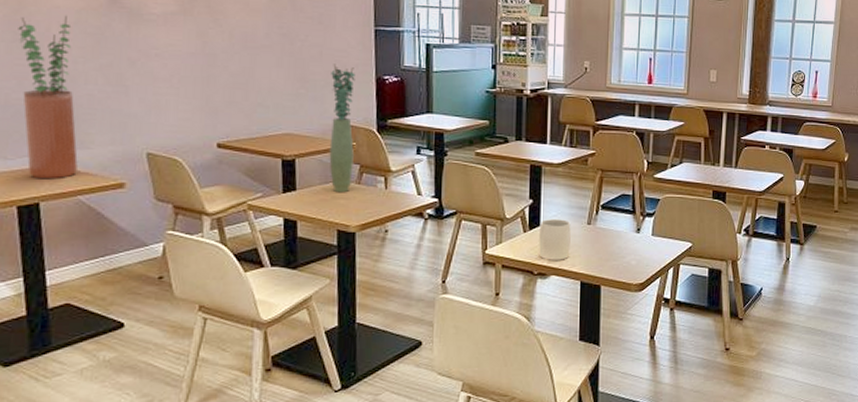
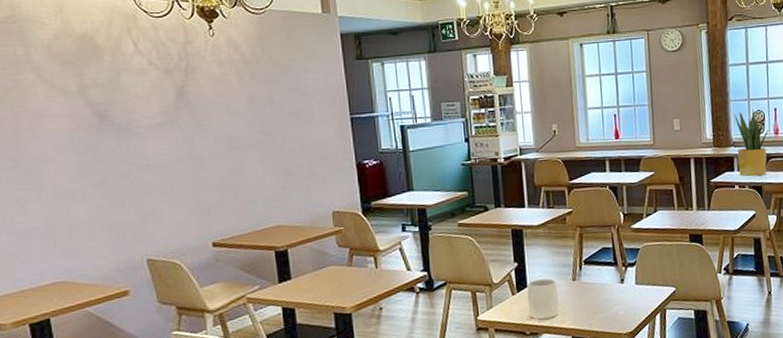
vase: present [18,15,78,180] -> none [16,138,83,296]
vase: present [329,64,355,193] -> none [313,154,344,277]
planter: none [772,69,810,139] -> present [734,109,771,177]

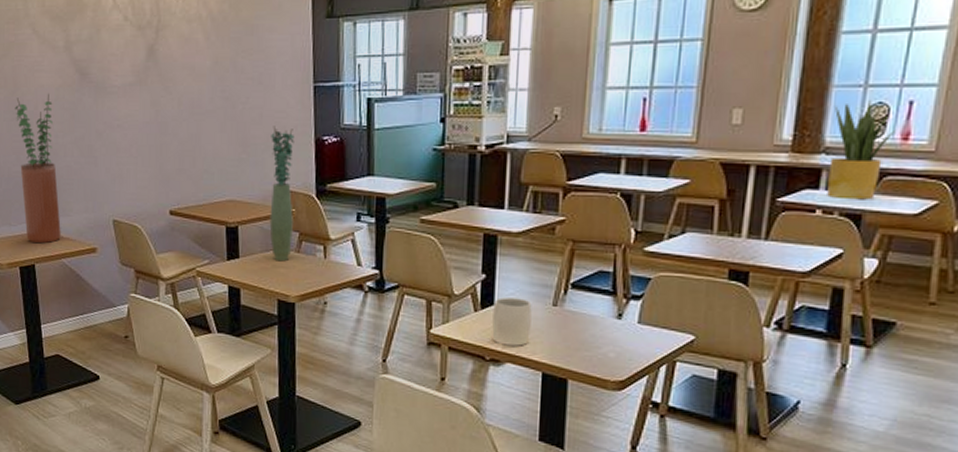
vase: none [16,138,83,296] -> present [15,93,61,244]
vase: none [313,154,344,277] -> present [269,126,295,262]

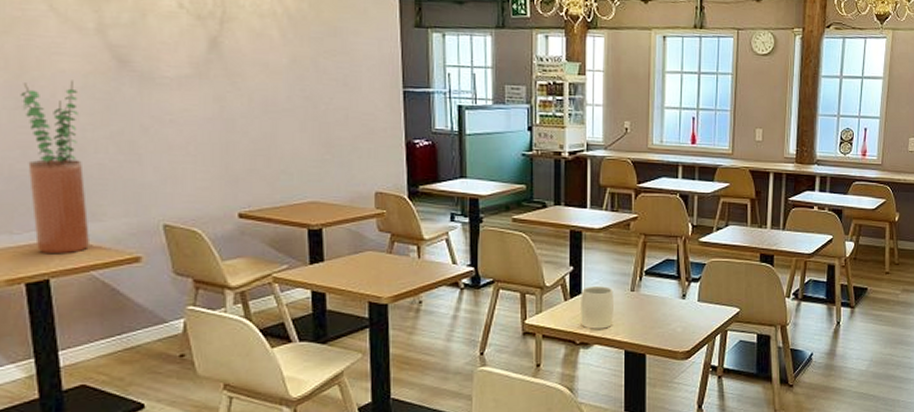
vase: present [269,126,295,262] -> none [358,127,384,263]
planter: present [827,100,897,200] -> none [820,126,859,199]

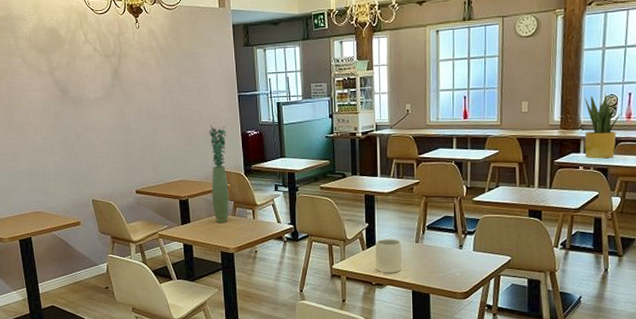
vase: present [20,80,89,255] -> none [10,106,51,221]
vase: none [358,127,384,263] -> present [209,124,229,223]
planter: none [820,126,859,199] -> present [585,93,623,159]

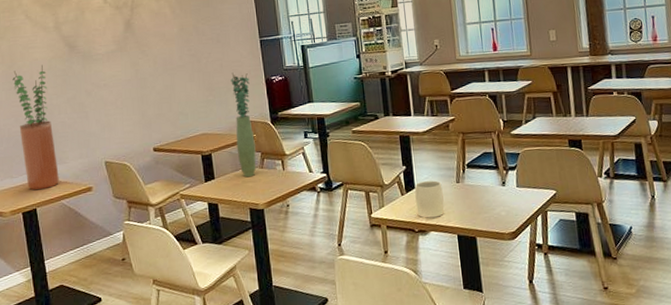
vase: none [10,106,51,221] -> present [12,64,59,191]
planter: present [585,93,623,159] -> none [610,18,649,84]

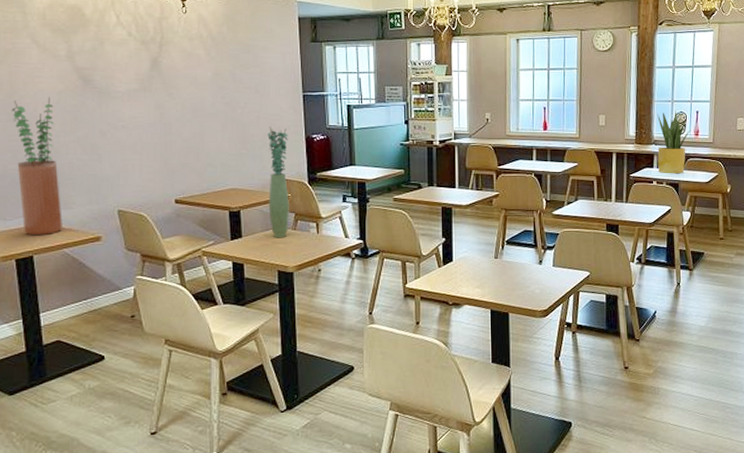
mug: present [415,180,445,219] -> none [452,255,480,292]
planter: none [610,18,649,84] -> present [657,110,692,174]

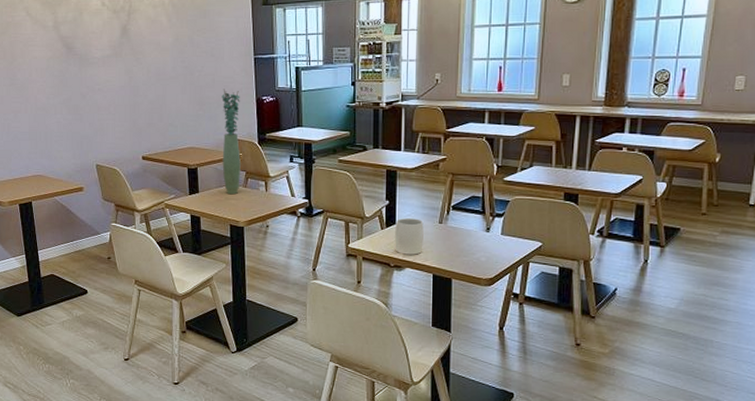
vase: present [11,97,62,236] -> none [13,63,53,185]
mug: none [452,255,480,292] -> present [395,218,424,255]
planter: present [657,110,692,174] -> none [630,68,675,140]

